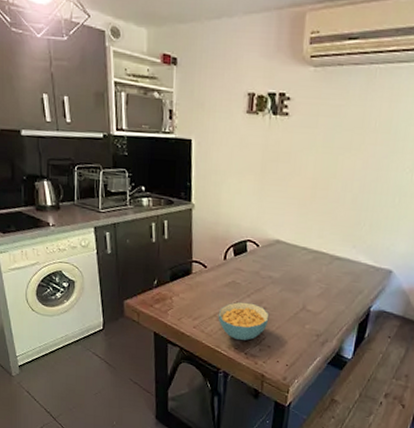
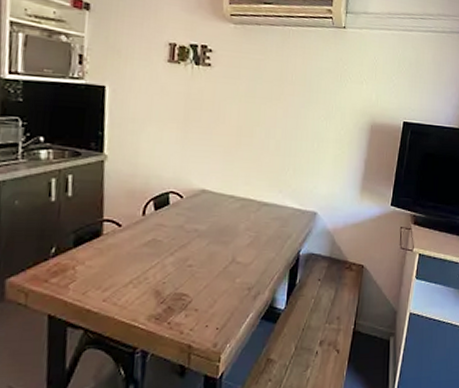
cereal bowl: present [218,301,270,340] -> none [134,262,196,307]

